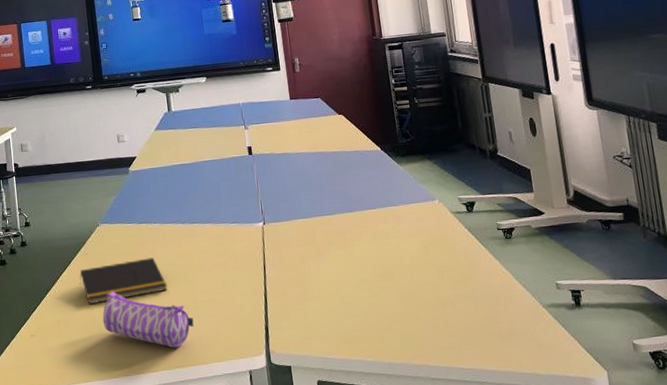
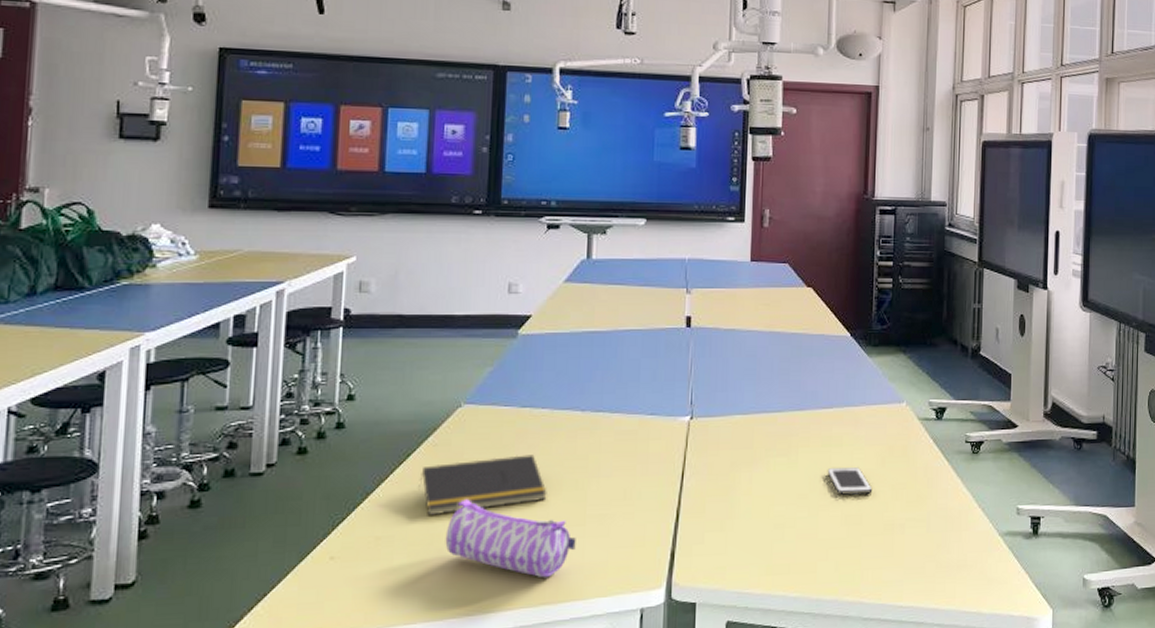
cell phone: none [379,255,422,278] -> present [827,467,873,495]

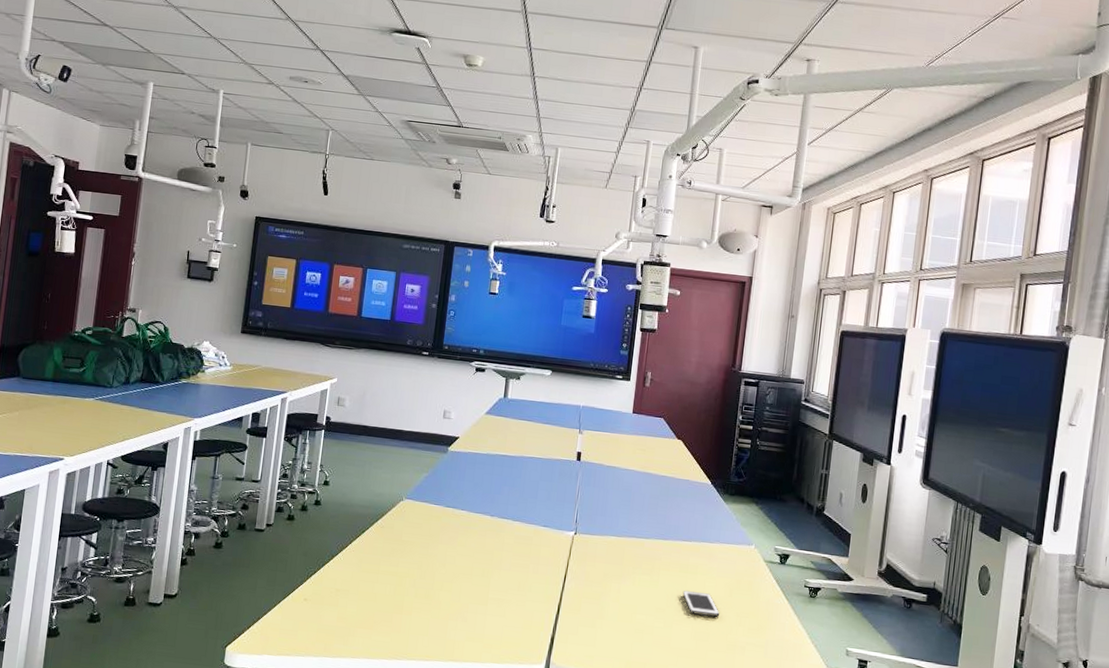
notepad: present [418,454,547,516] -> none [368,541,461,581]
pencil case: present [445,499,576,578] -> none [384,571,480,641]

